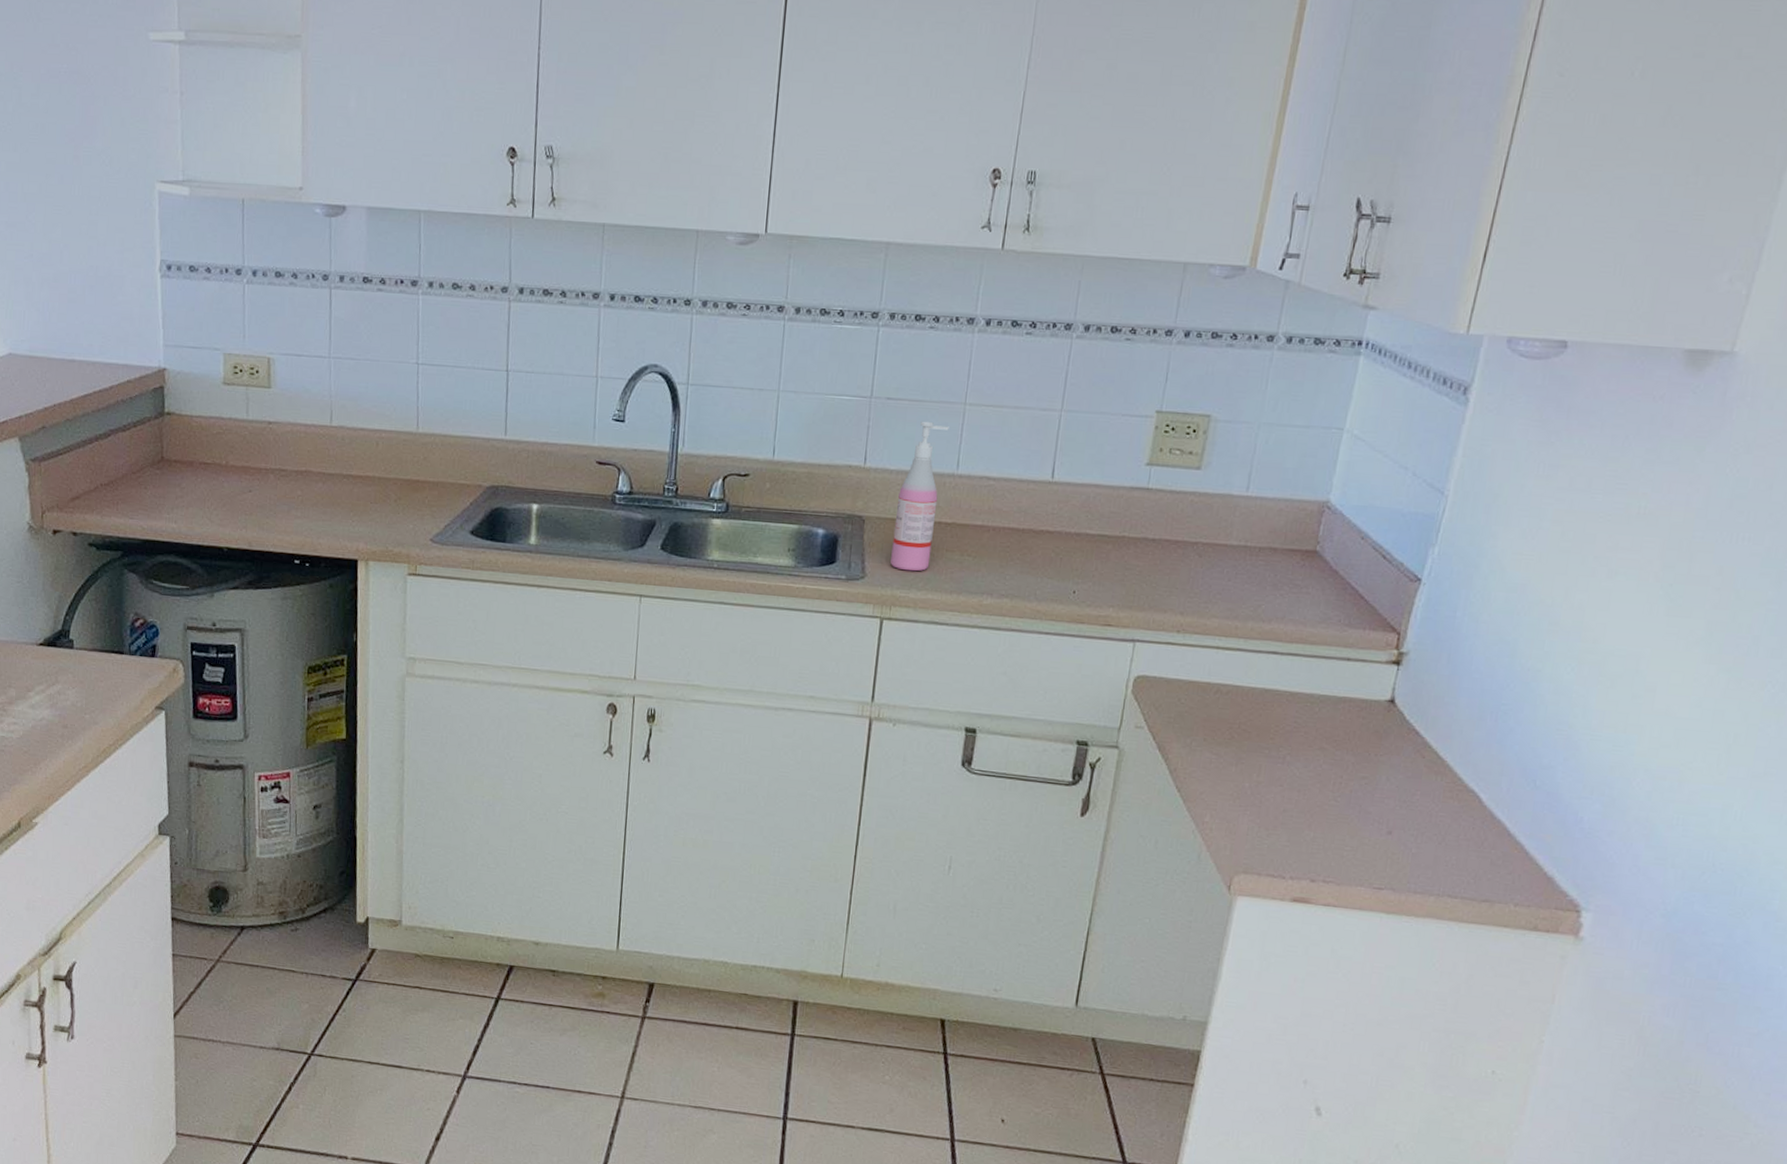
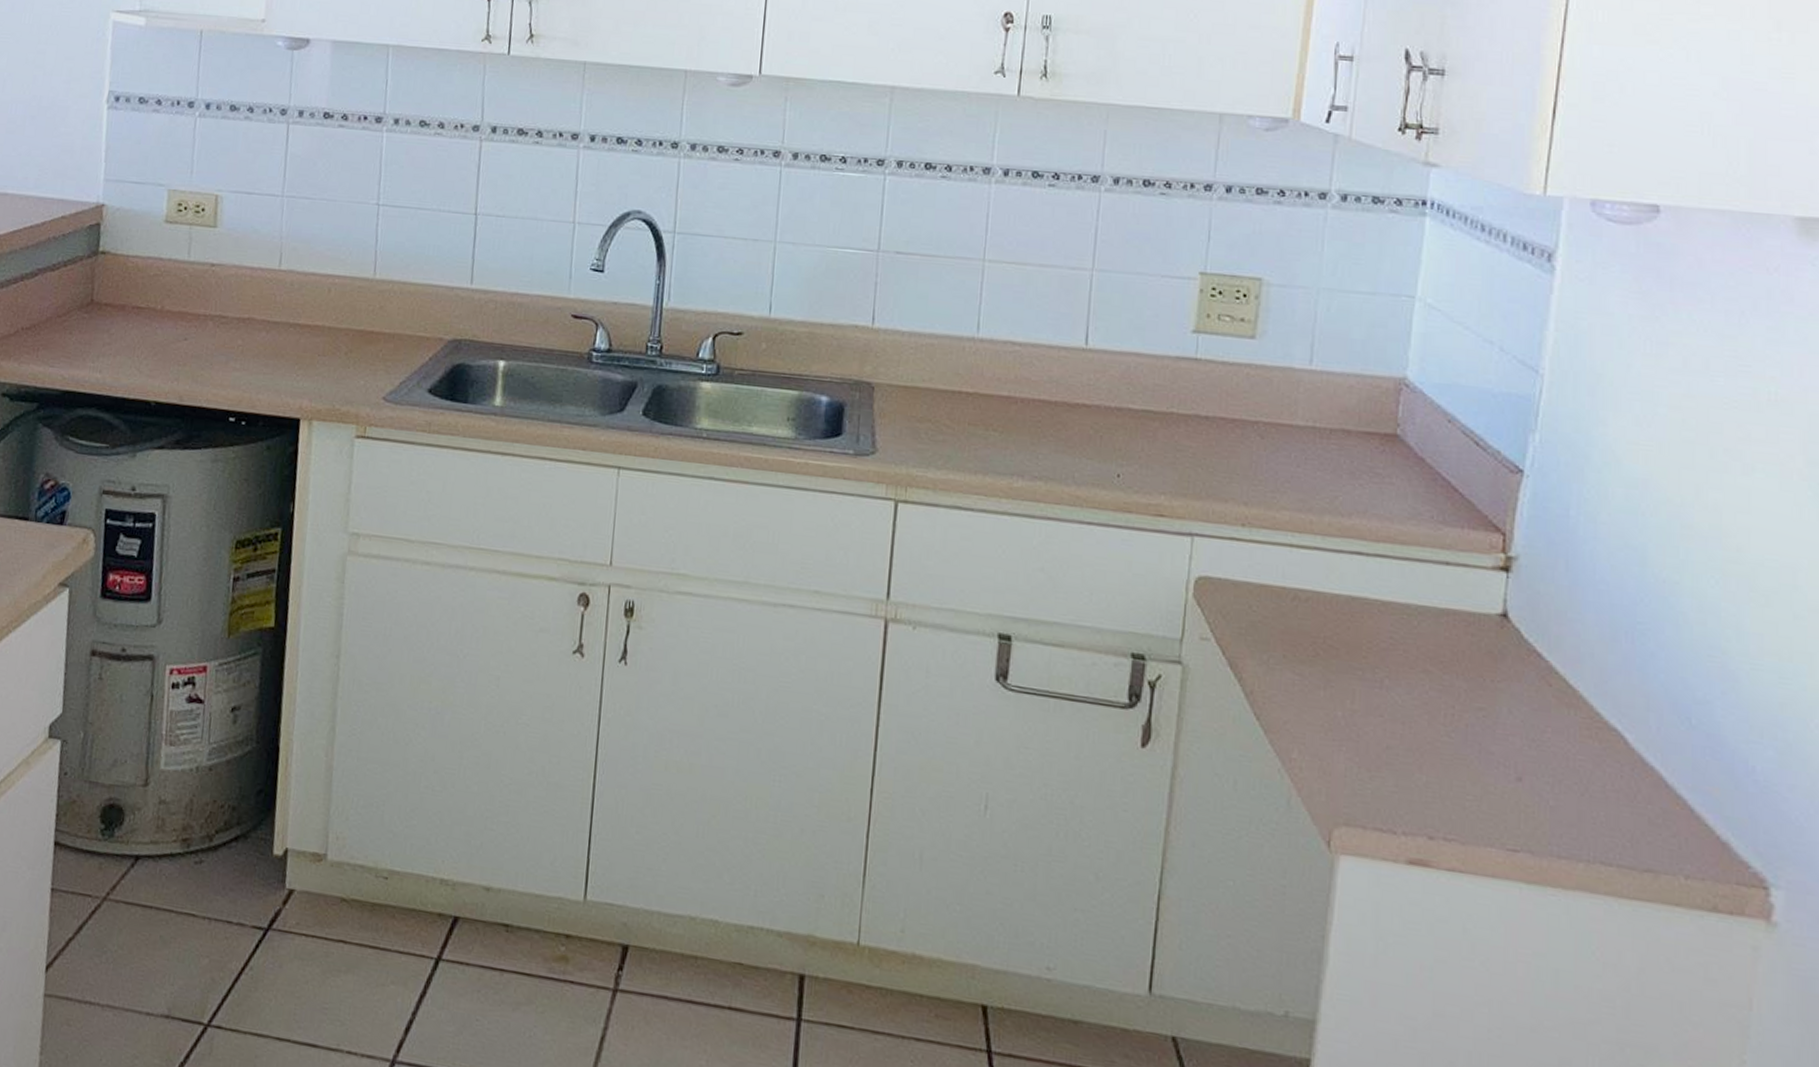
soap dispenser: present [890,421,949,572] -> none [905,278,967,448]

